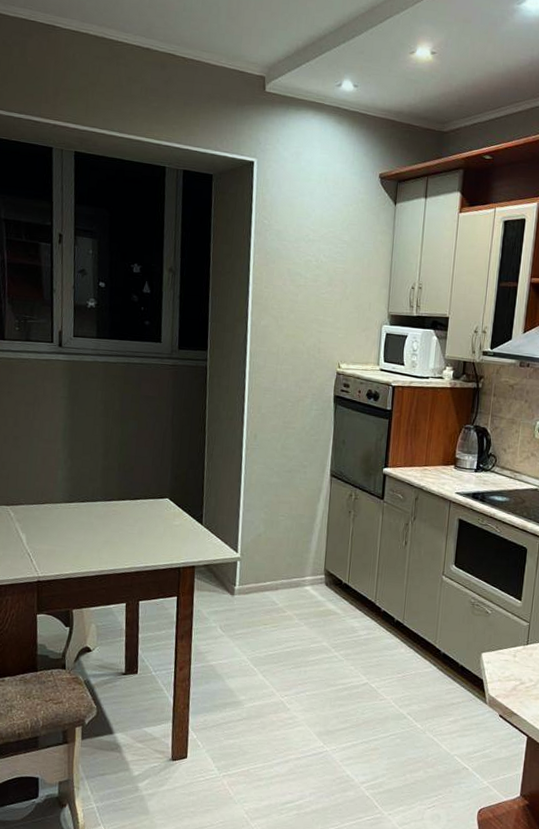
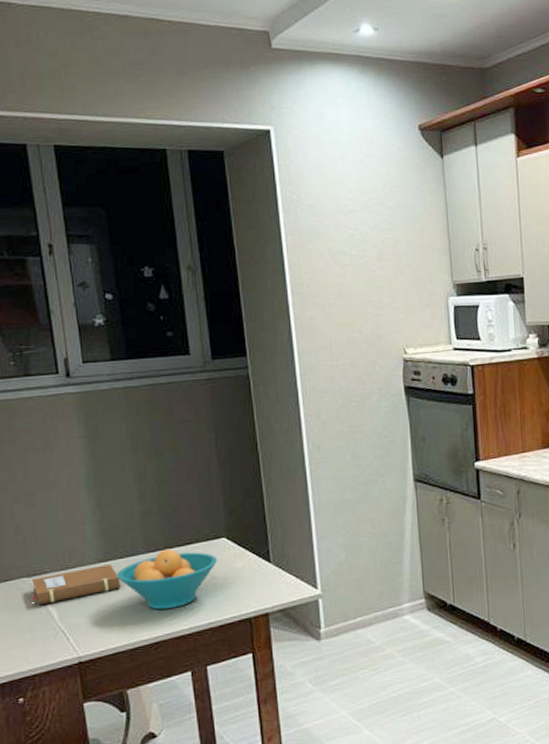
notebook: none [7,505,80,530] -> present [32,563,121,606]
fruit bowl: none [77,500,159,550] -> present [116,549,217,610]

